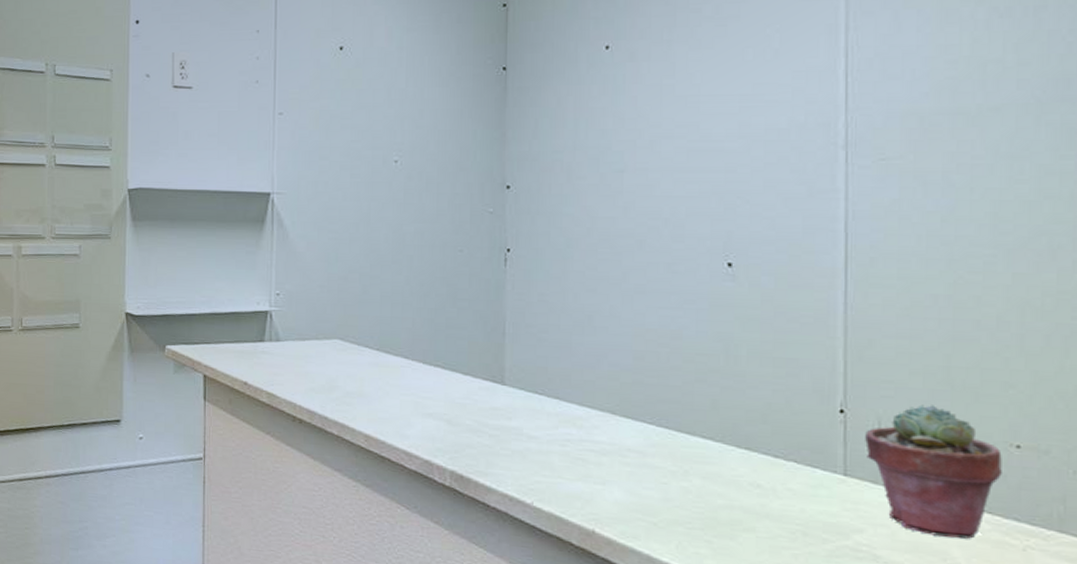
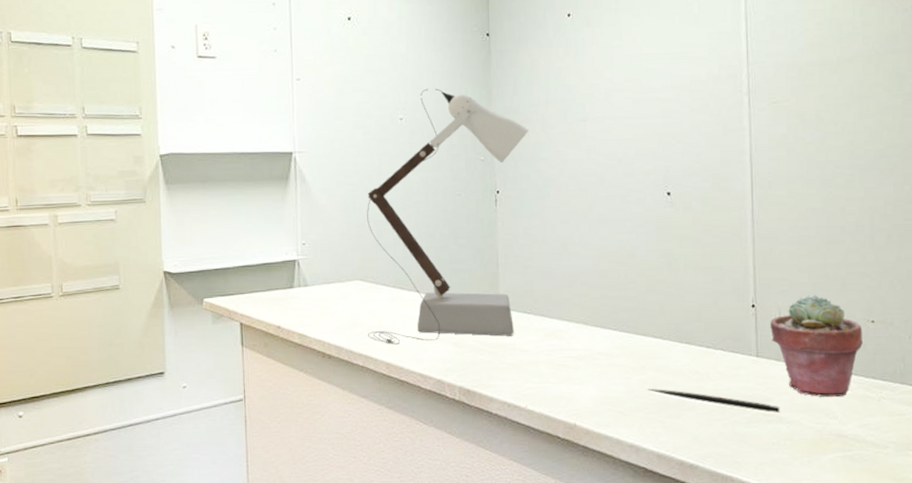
desk lamp: none [345,128,550,419] -> present [367,88,529,345]
pen: none [690,499,875,549] -> present [647,389,780,413]

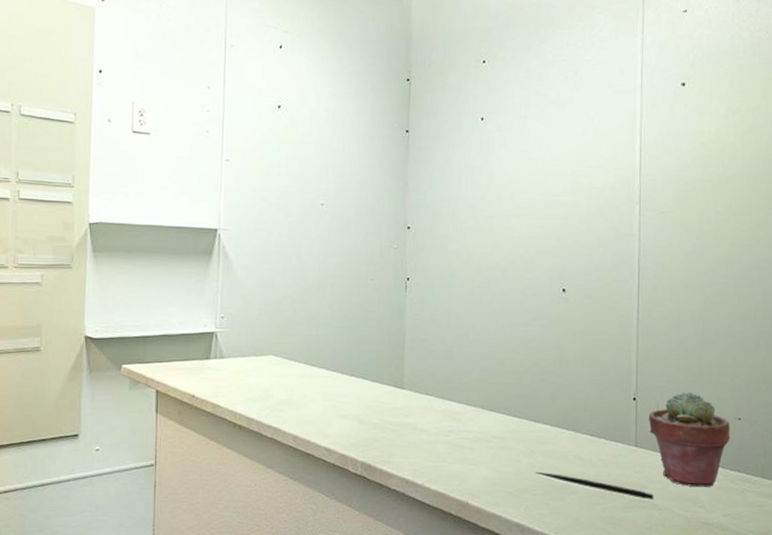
desk lamp: present [367,88,529,345] -> none [277,178,440,419]

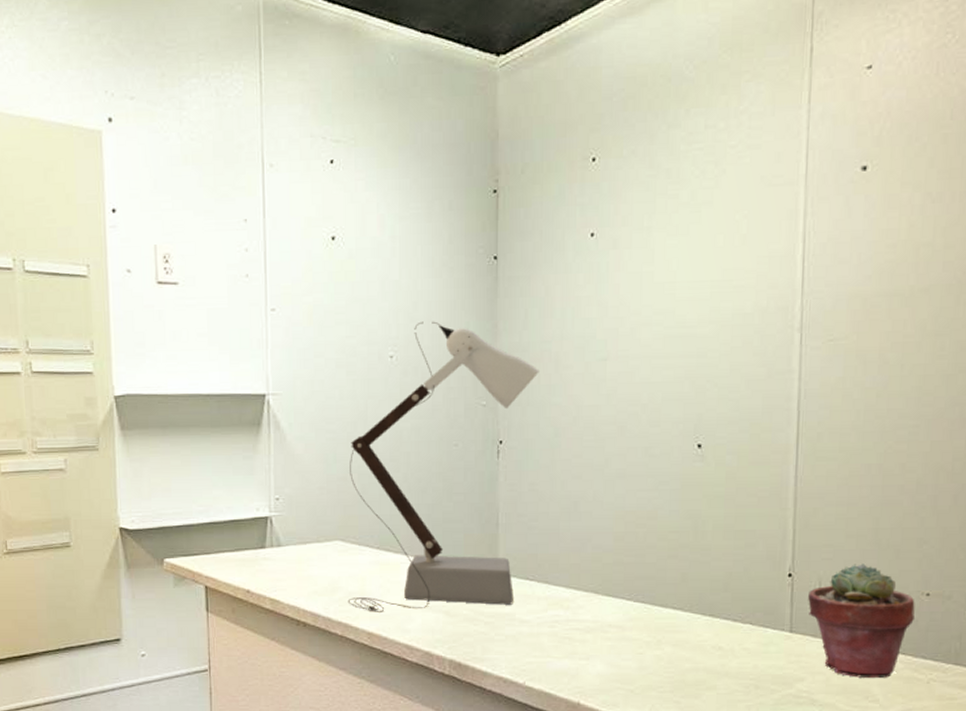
desk lamp: none [277,178,440,419] -> present [347,321,539,612]
pen: present [535,472,654,500] -> none [662,666,813,694]

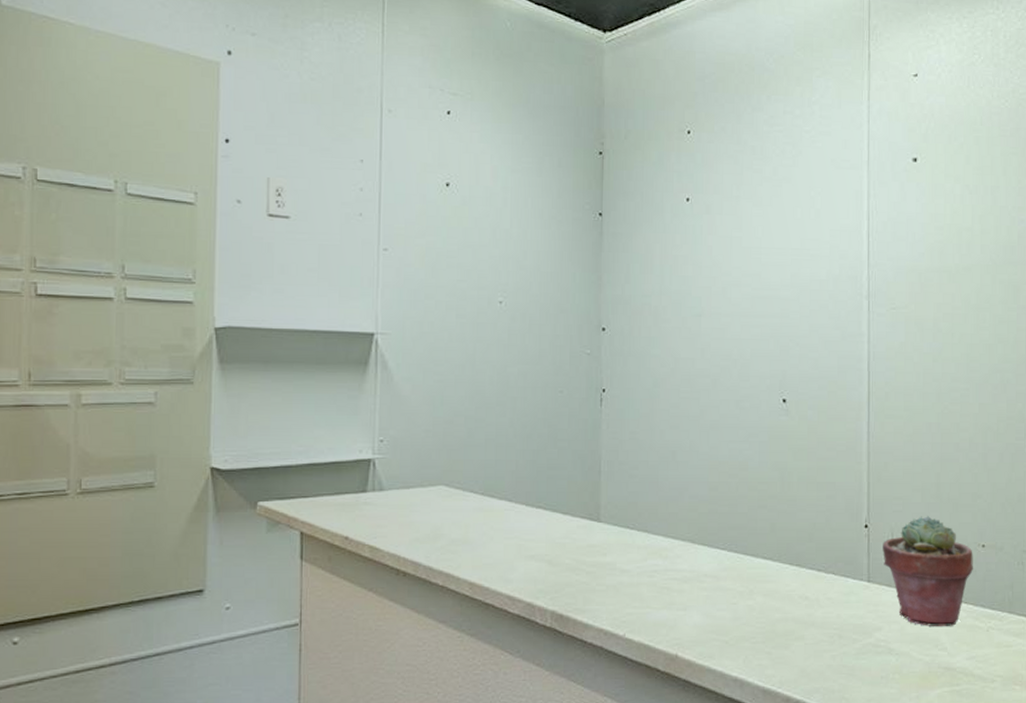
desk lamp: present [347,321,539,612] -> none [450,270,640,561]

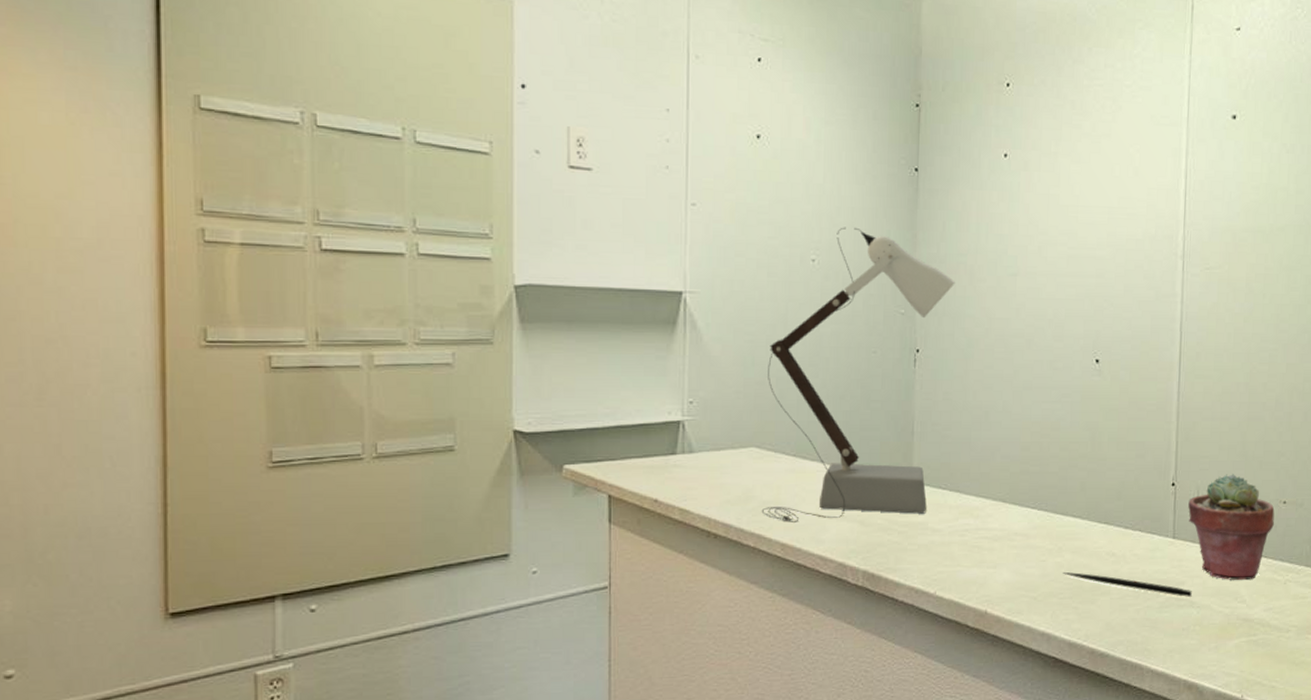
desk lamp: none [450,270,640,561] -> present [761,227,955,523]
pen: none [755,616,890,643] -> present [1063,572,1192,597]

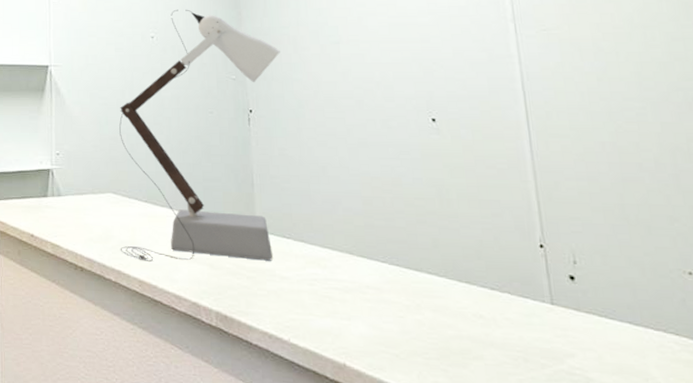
pen: present [1063,572,1192,597] -> none [425,331,587,372]
potted succulent: present [1188,474,1275,580] -> none [563,238,681,359]

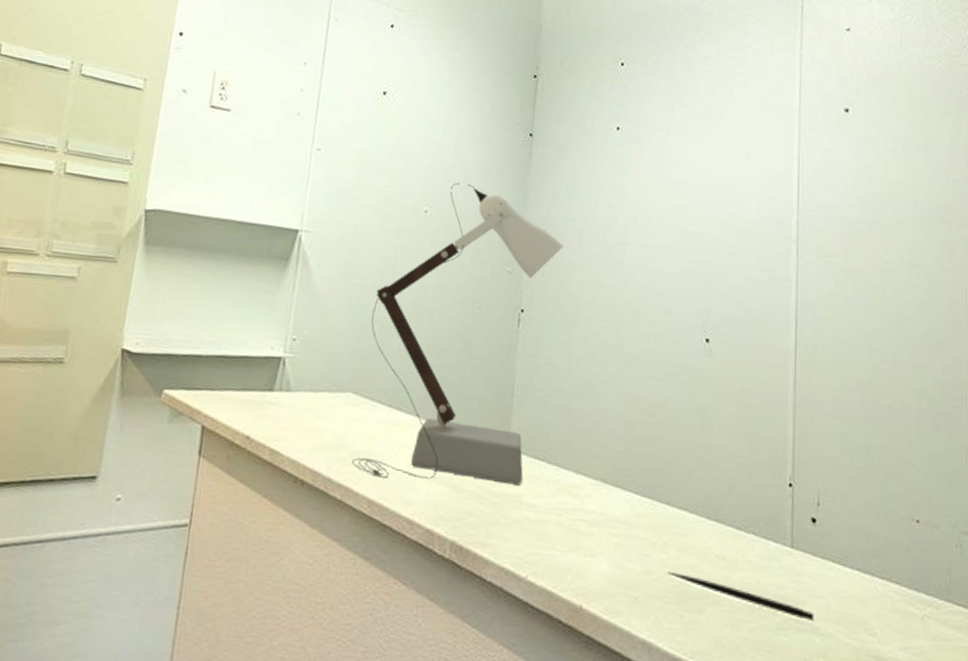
pen: none [425,331,587,372] -> present [667,572,814,621]

